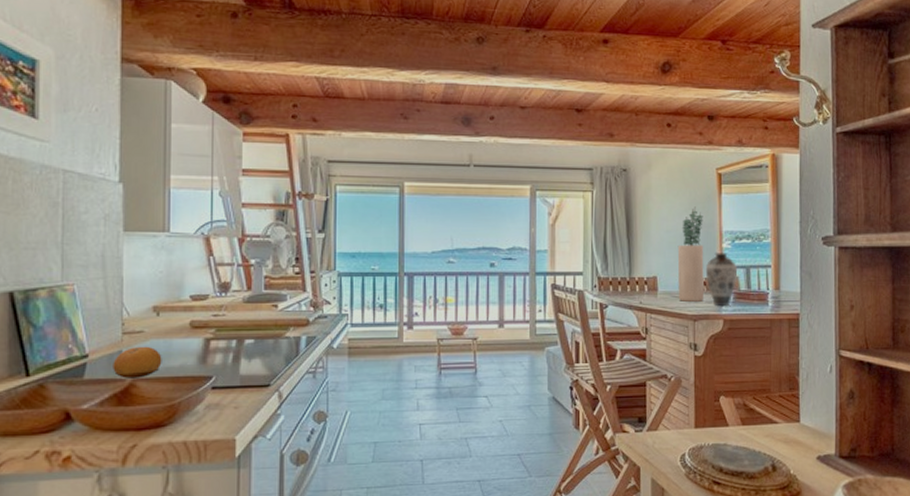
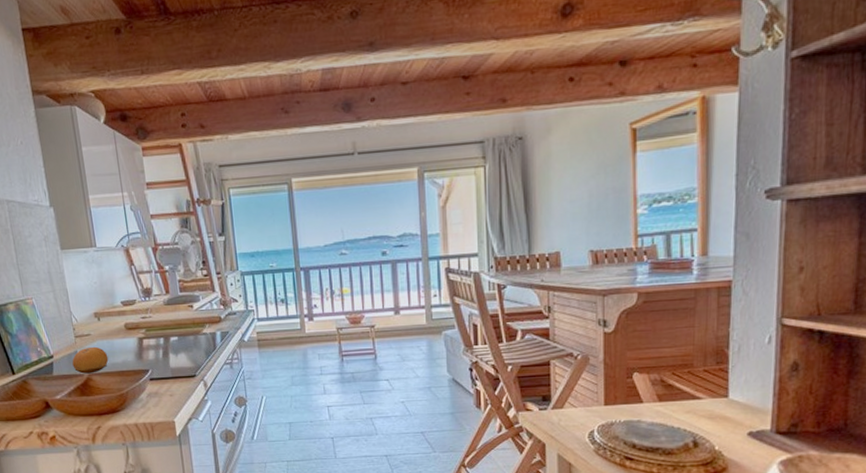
vase: present [677,206,704,301] -> none [583,170,615,276]
decorative vase: present [705,252,738,305] -> none [616,219,656,278]

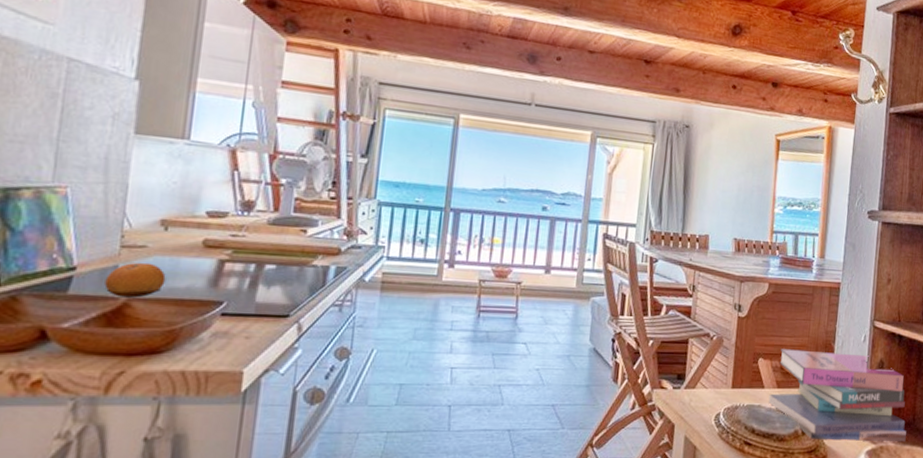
books: none [649,358,835,452] -> present [768,349,907,442]

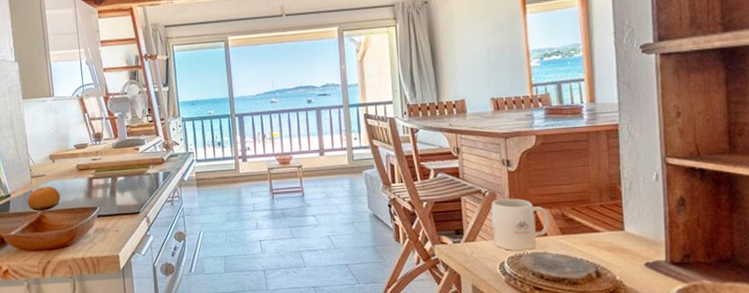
mug: none [713,344,769,403] -> present [490,198,550,252]
books: present [768,349,907,442] -> none [553,194,726,282]

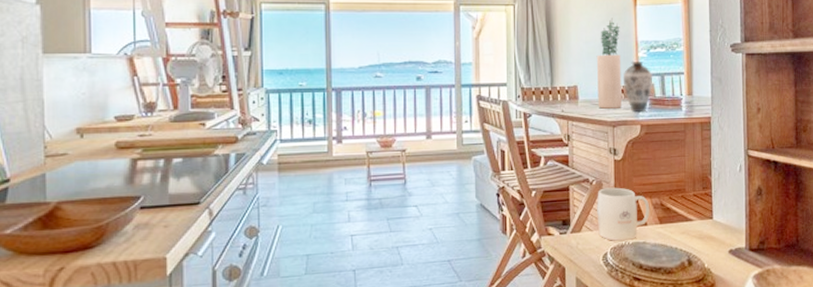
fruit: present [27,186,61,212] -> none [36,168,88,203]
vase: none [484,29,514,121] -> present [596,18,622,109]
decorative vase: none [513,70,548,122] -> present [623,60,653,112]

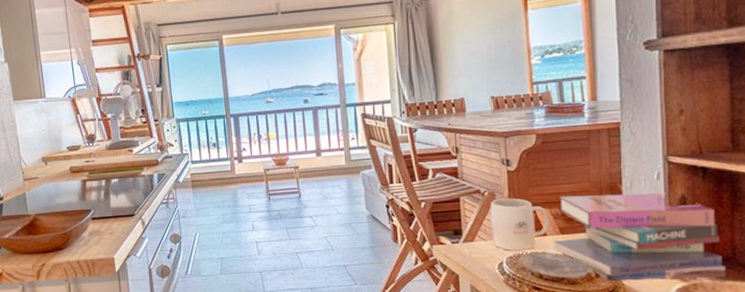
vase: present [596,18,622,109] -> none [483,26,514,120]
decorative vase: present [623,60,653,112] -> none [514,68,549,121]
books: none [652,184,791,269] -> present [553,193,726,281]

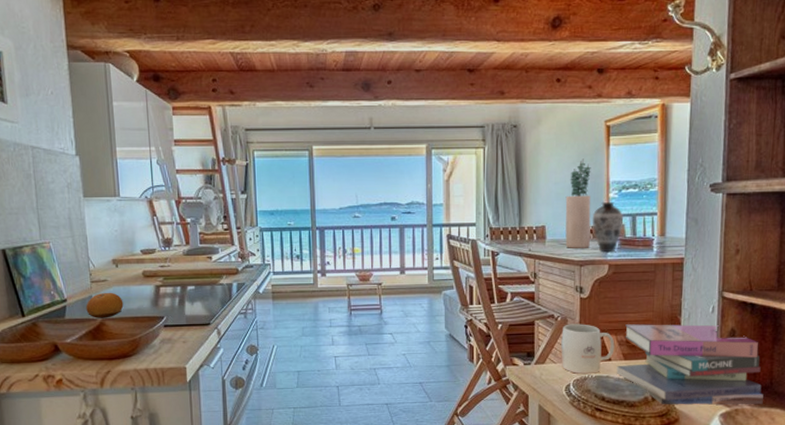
fruit: none [20,188,54,215] -> present [86,292,124,320]
vase: none [483,26,514,120] -> present [565,158,591,248]
decorative vase: none [514,68,549,121] -> present [592,201,624,252]

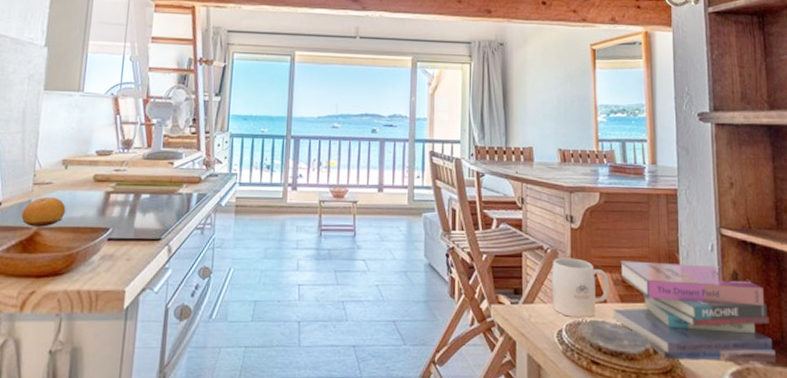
vase: present [565,158,591,248] -> none [553,80,579,173]
decorative vase: present [592,201,624,252] -> none [581,124,613,178]

